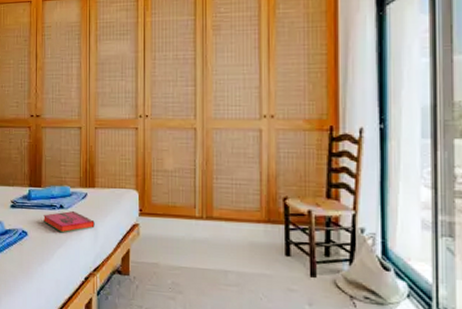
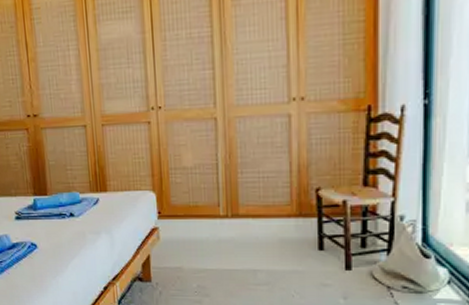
hardback book: present [44,210,95,233] -> none [53,218,110,243]

